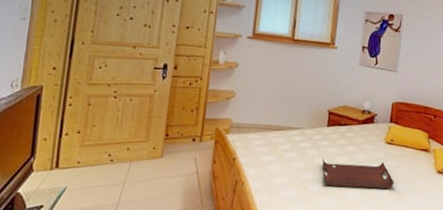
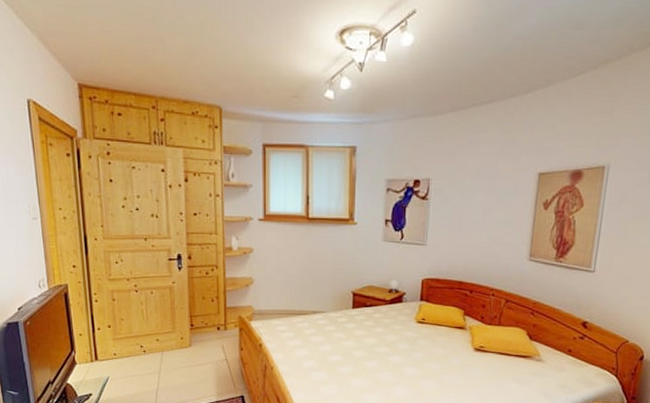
serving tray: present [321,158,394,190] -> none [349,340,427,369]

